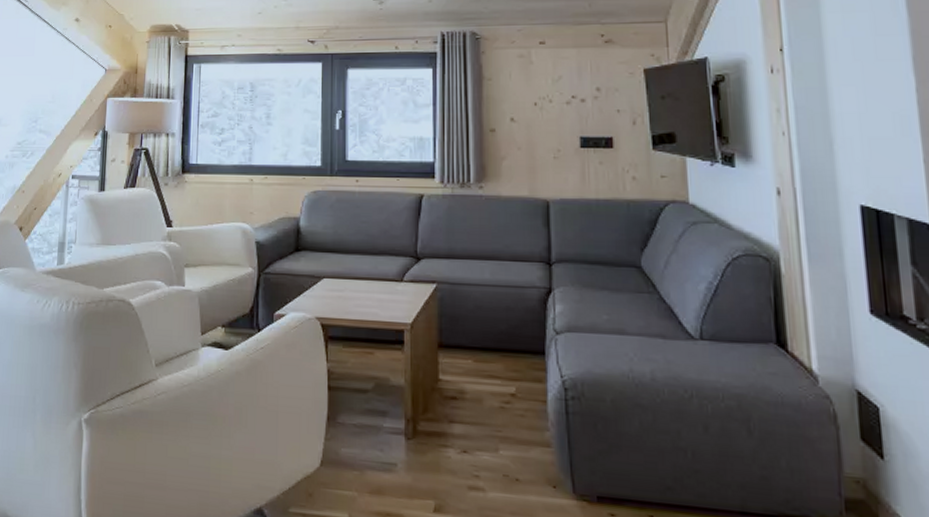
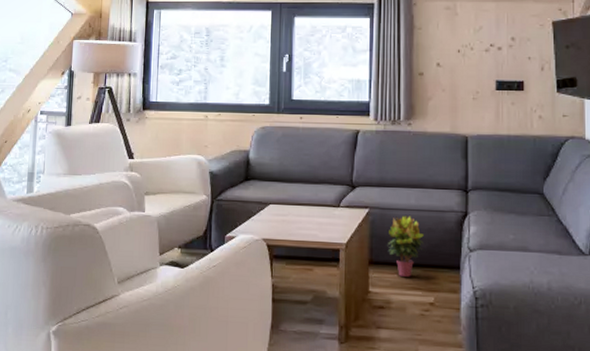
potted plant: none [459,292,503,363] -> present [387,215,425,277]

